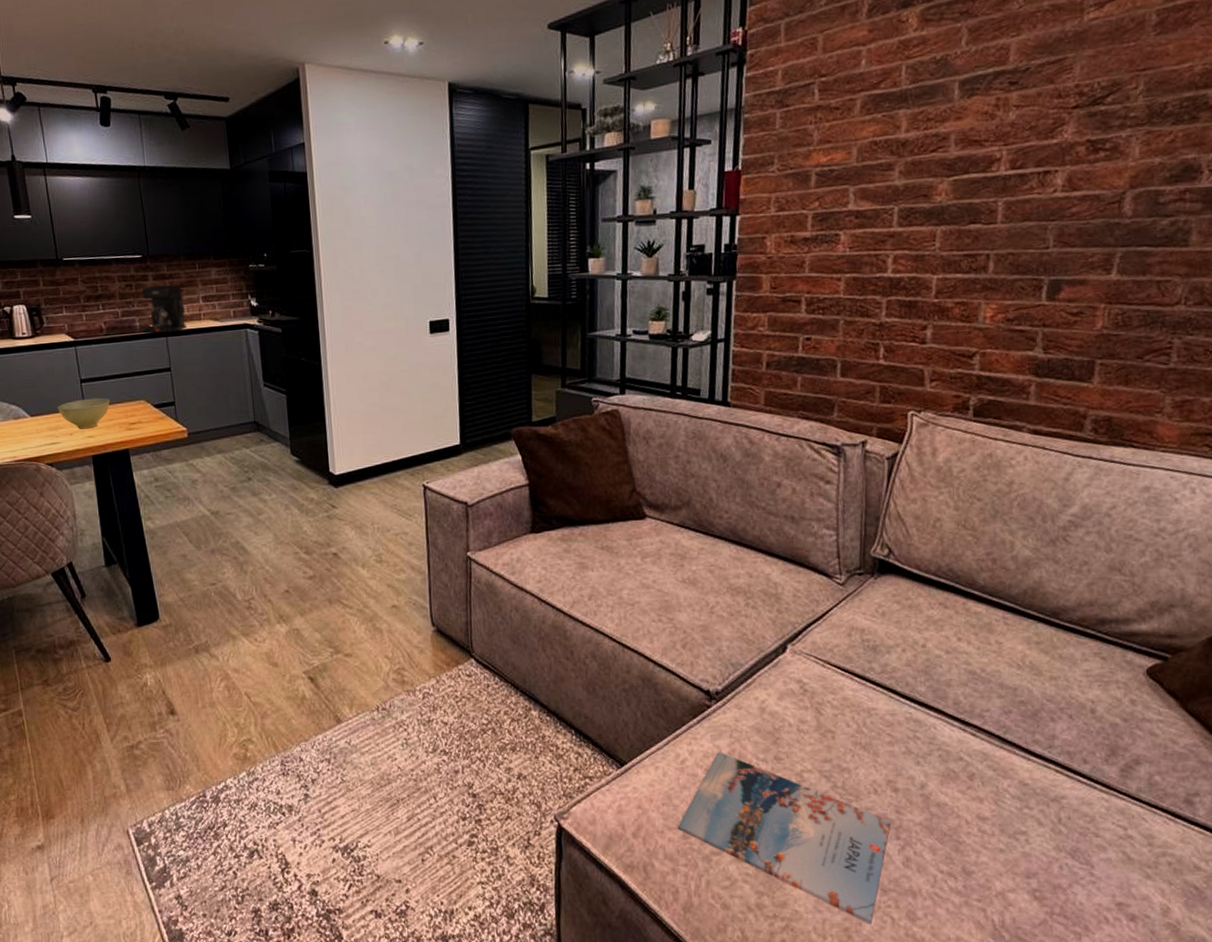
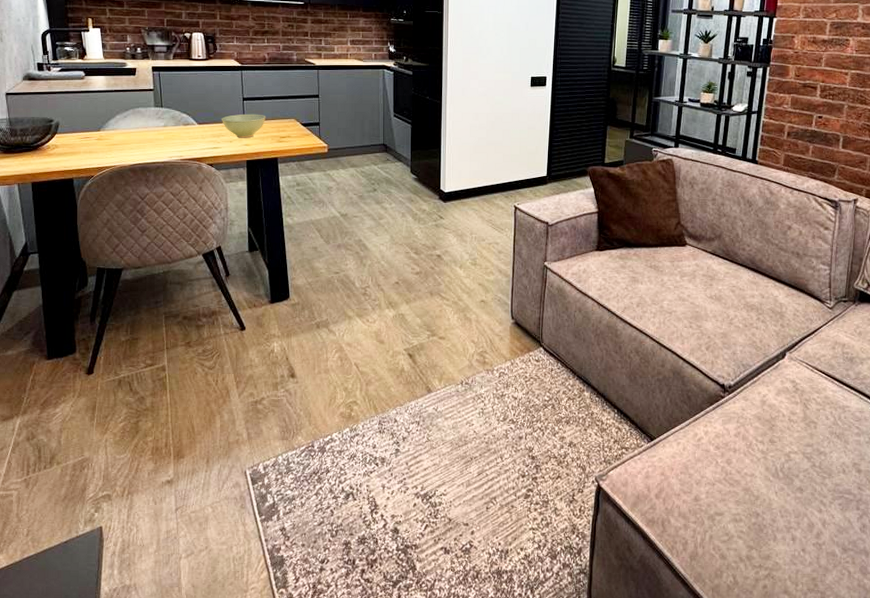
coffee maker: present [143,284,186,334] -> none [300,27,335,67]
magazine: present [678,752,891,925] -> none [691,434,854,576]

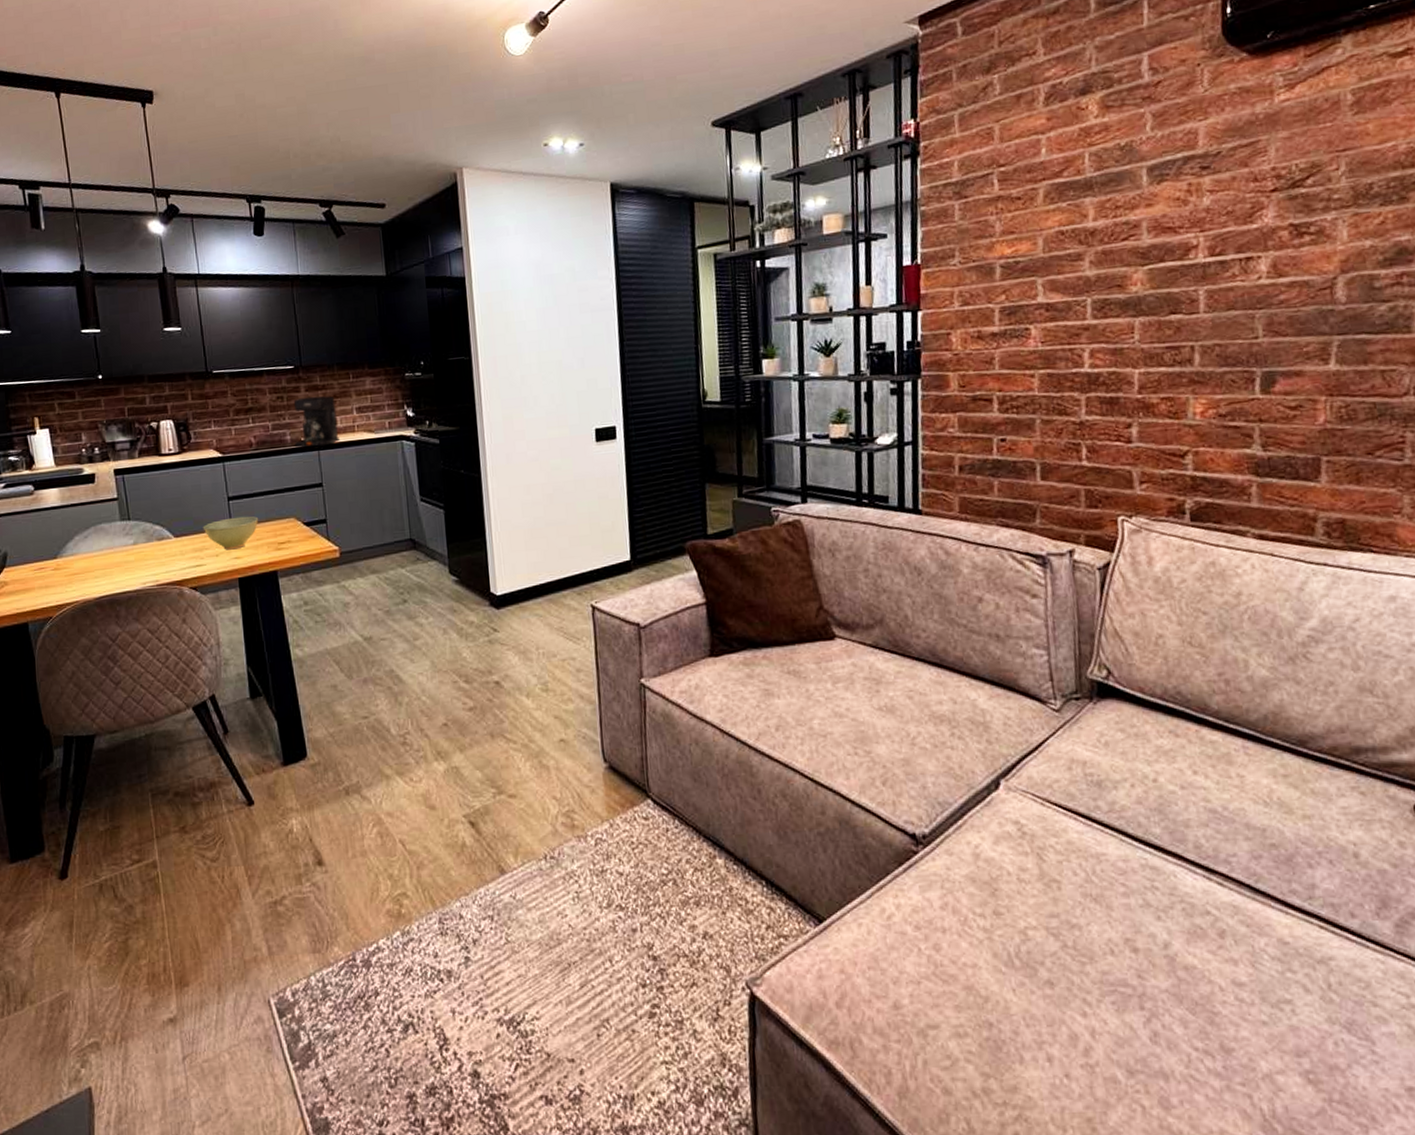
coffee maker: none [300,27,335,67] -> present [294,395,339,448]

